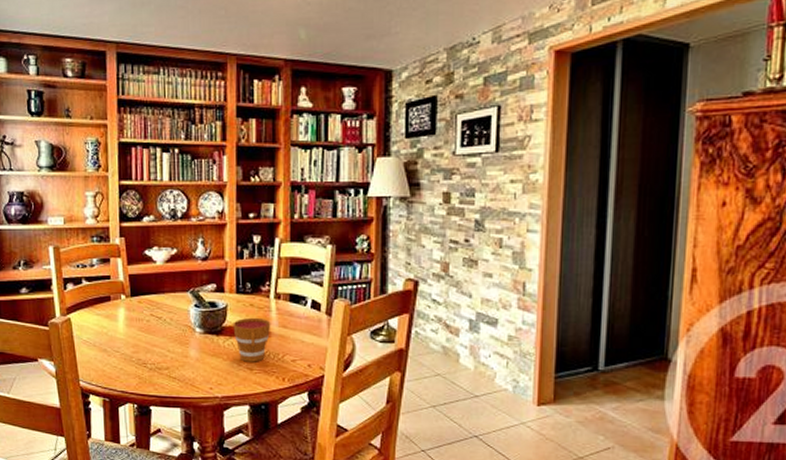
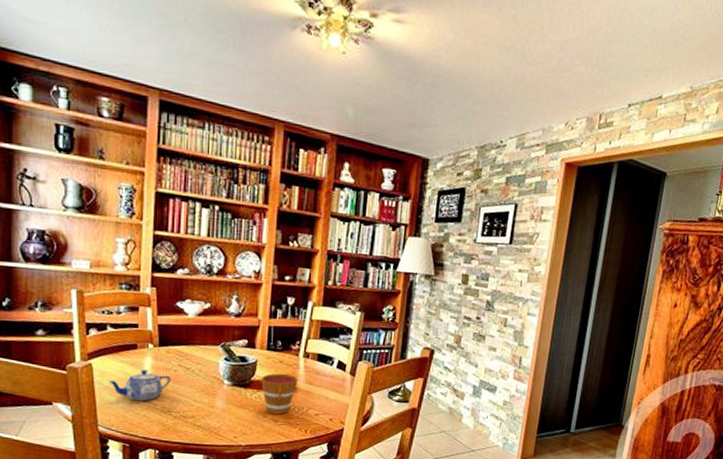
teapot: none [86,321,144,354] -> present [108,369,171,401]

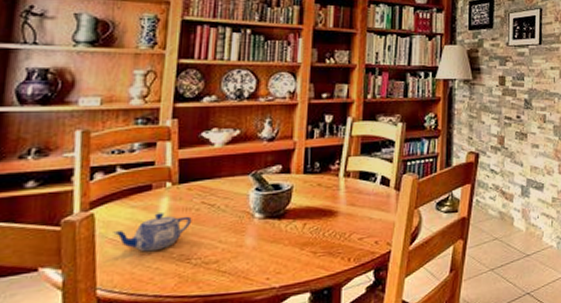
cup: present [261,373,299,415] -> none [297,197,339,245]

